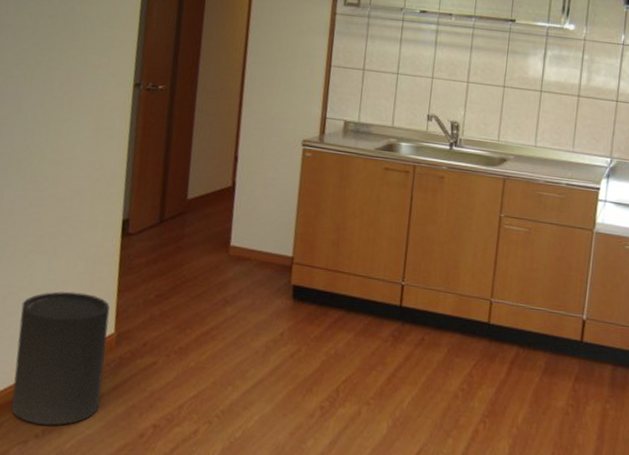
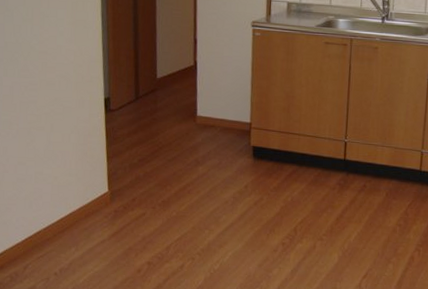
trash can: present [11,291,110,426] -> none [30,160,103,266]

